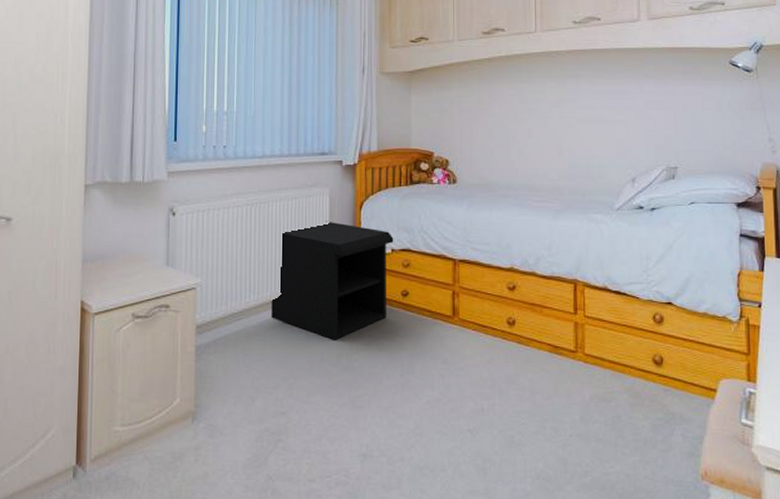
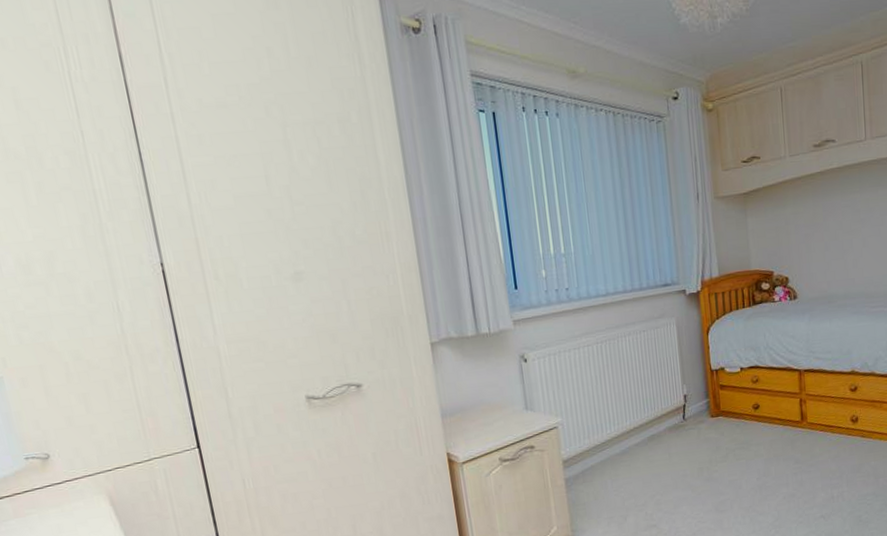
nightstand: present [271,221,394,340] -> none [631,349,742,457]

